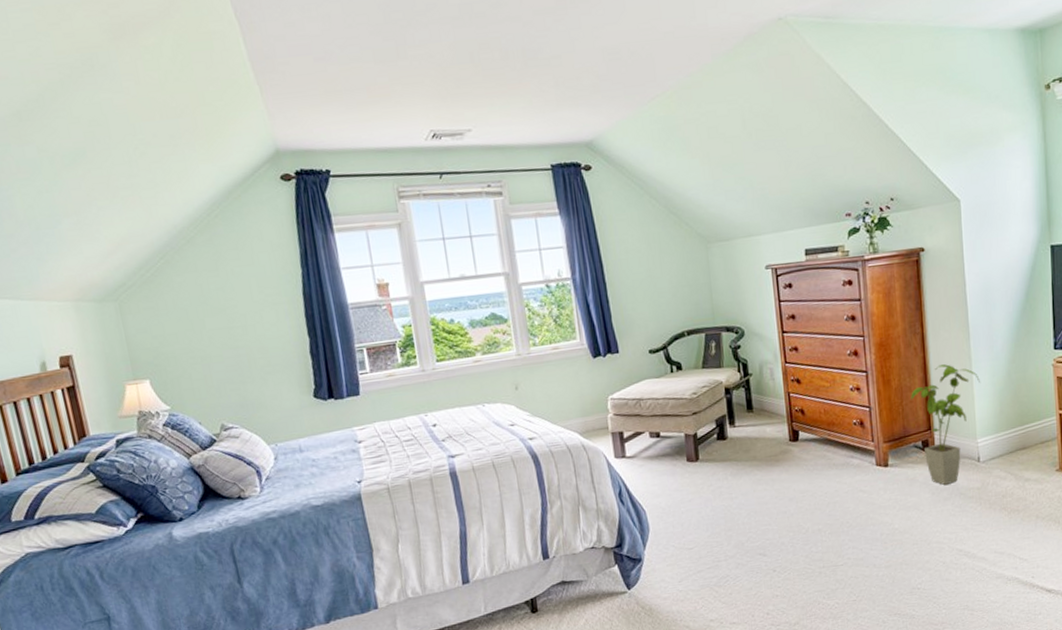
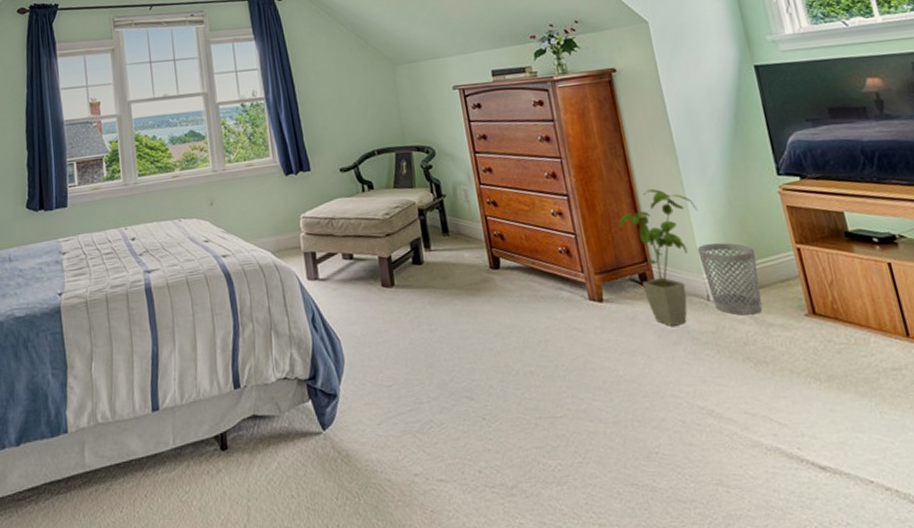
wastebasket: none [975,411,1024,473] -> present [697,242,763,316]

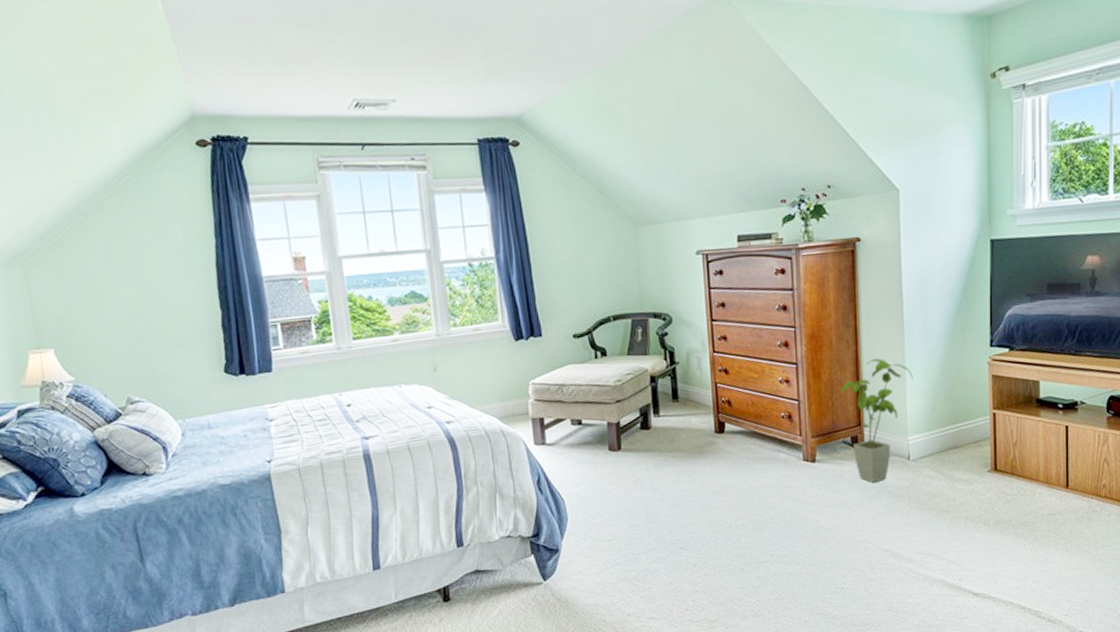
wastebasket: present [697,242,763,316] -> none [907,408,957,472]

